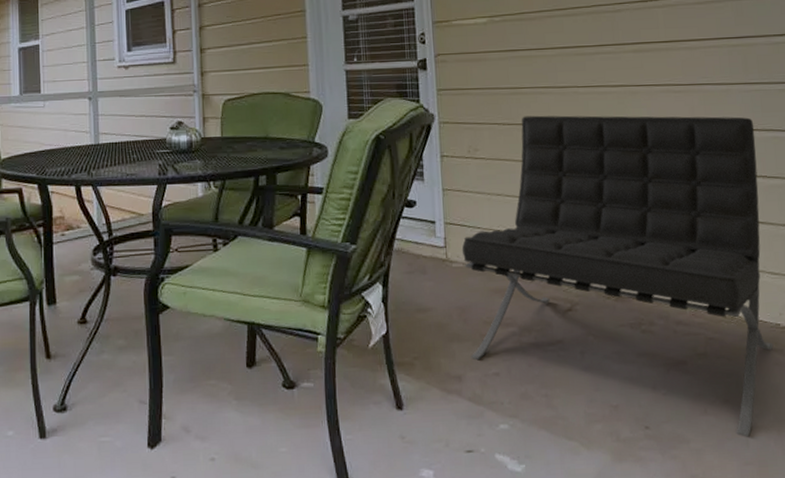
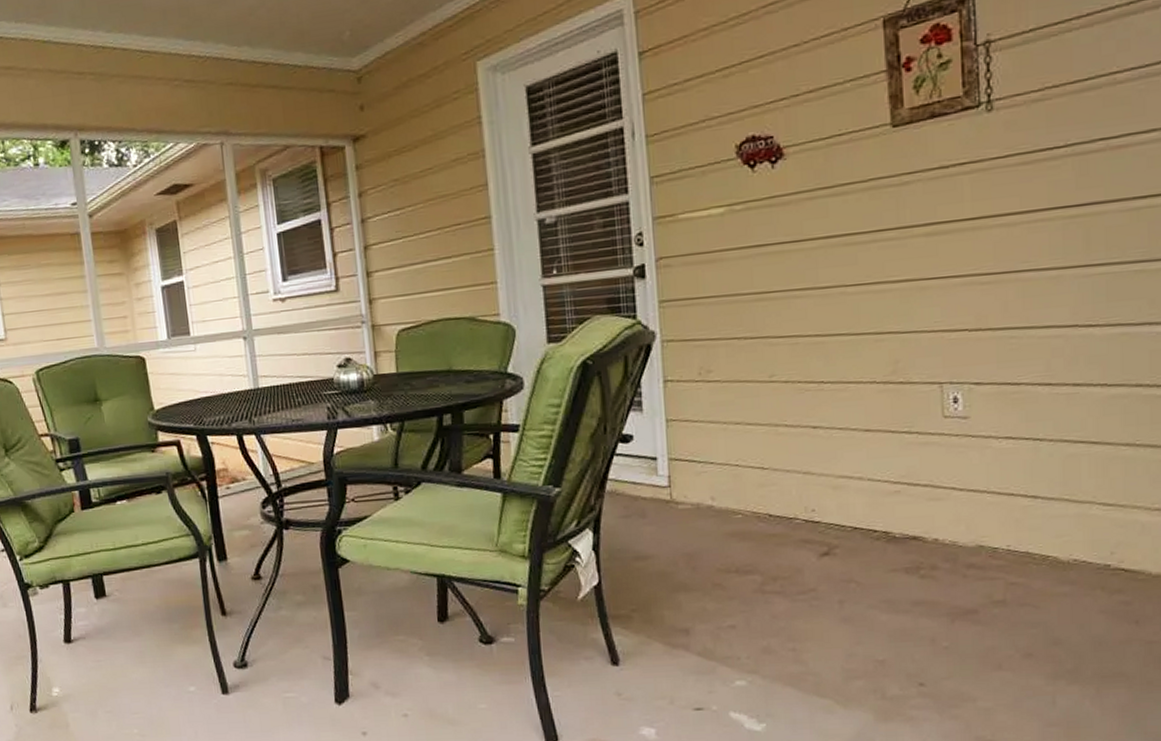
lounge chair: present [461,115,774,437] -> none [690,310,1099,696]

